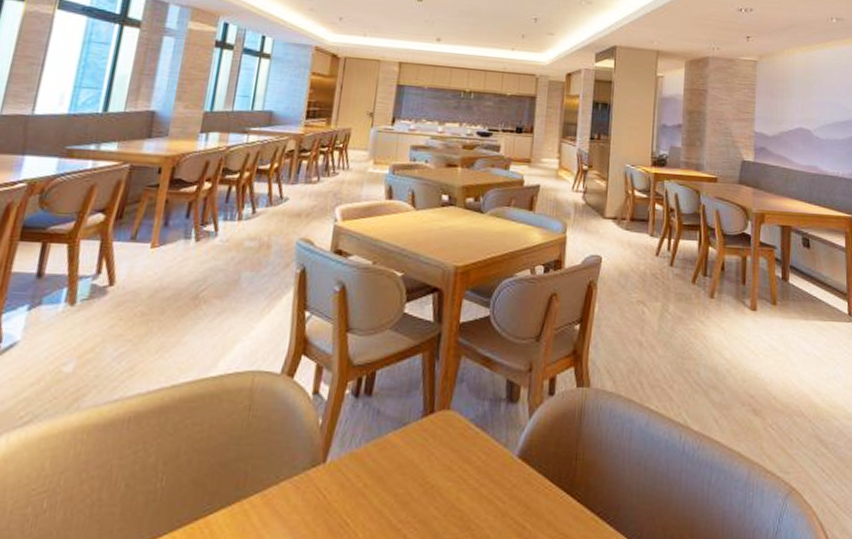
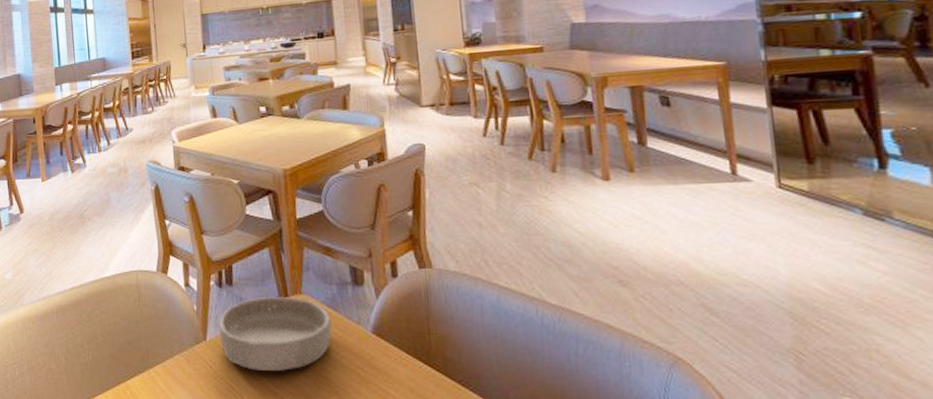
bowl: none [342,411,477,502] -> present [218,296,332,371]

